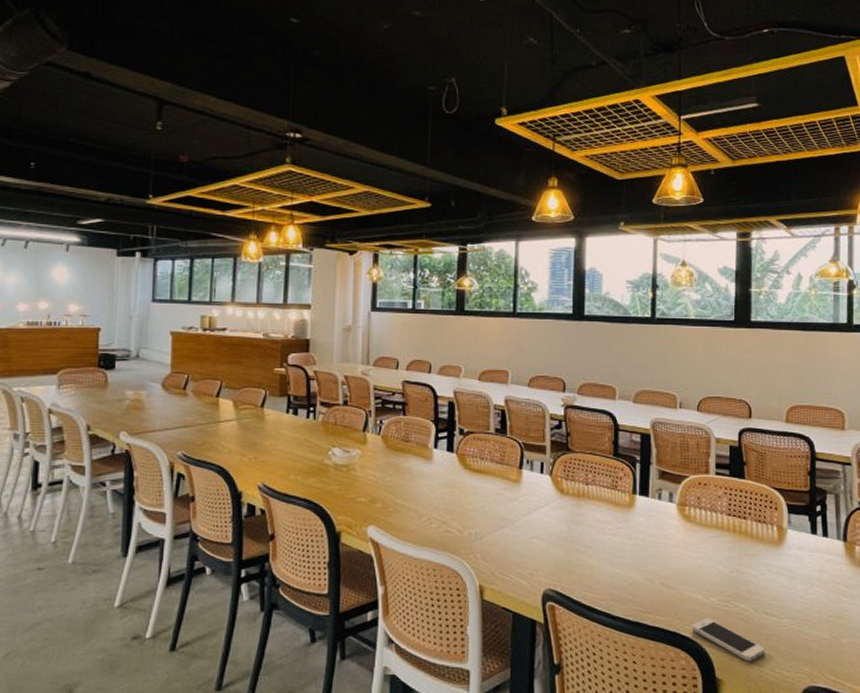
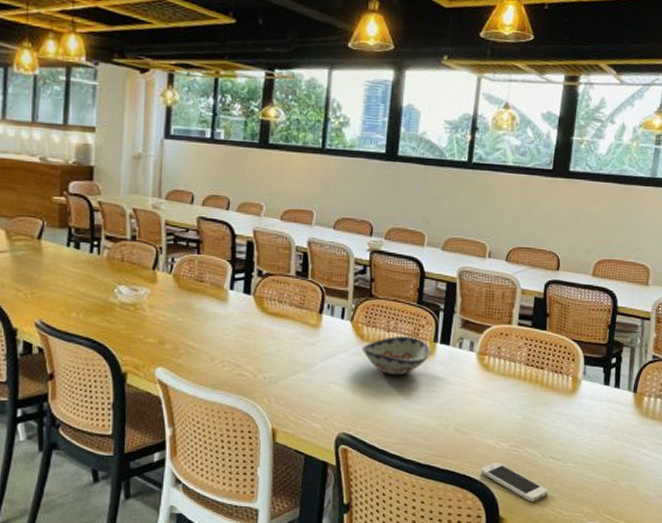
decorative bowl: none [562,489,631,529] -> present [361,336,431,376]

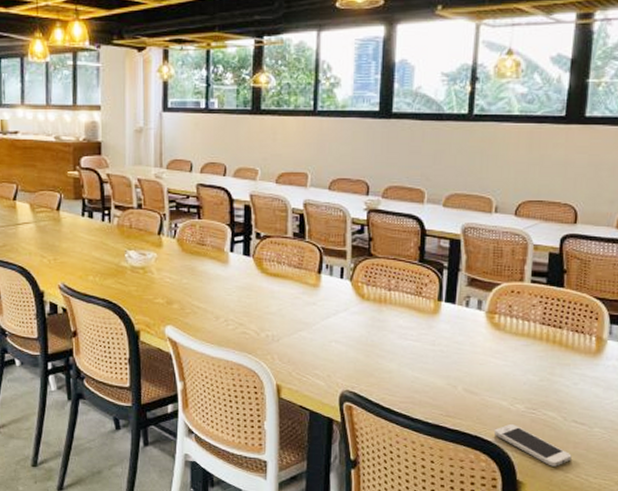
decorative bowl: present [361,336,431,376] -> none [362,295,436,334]

